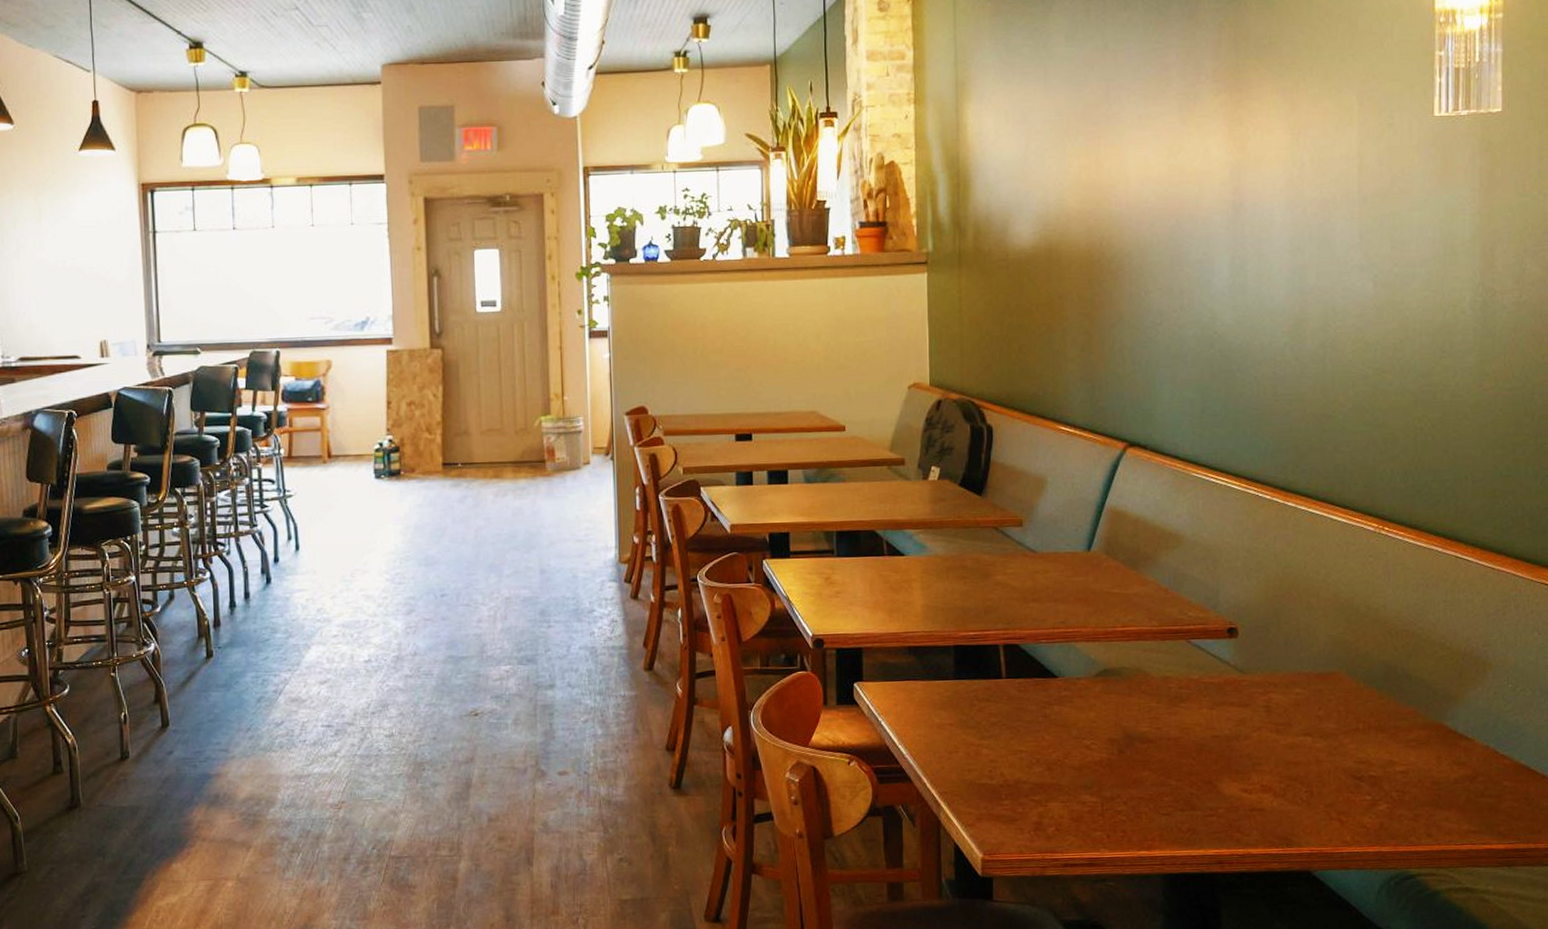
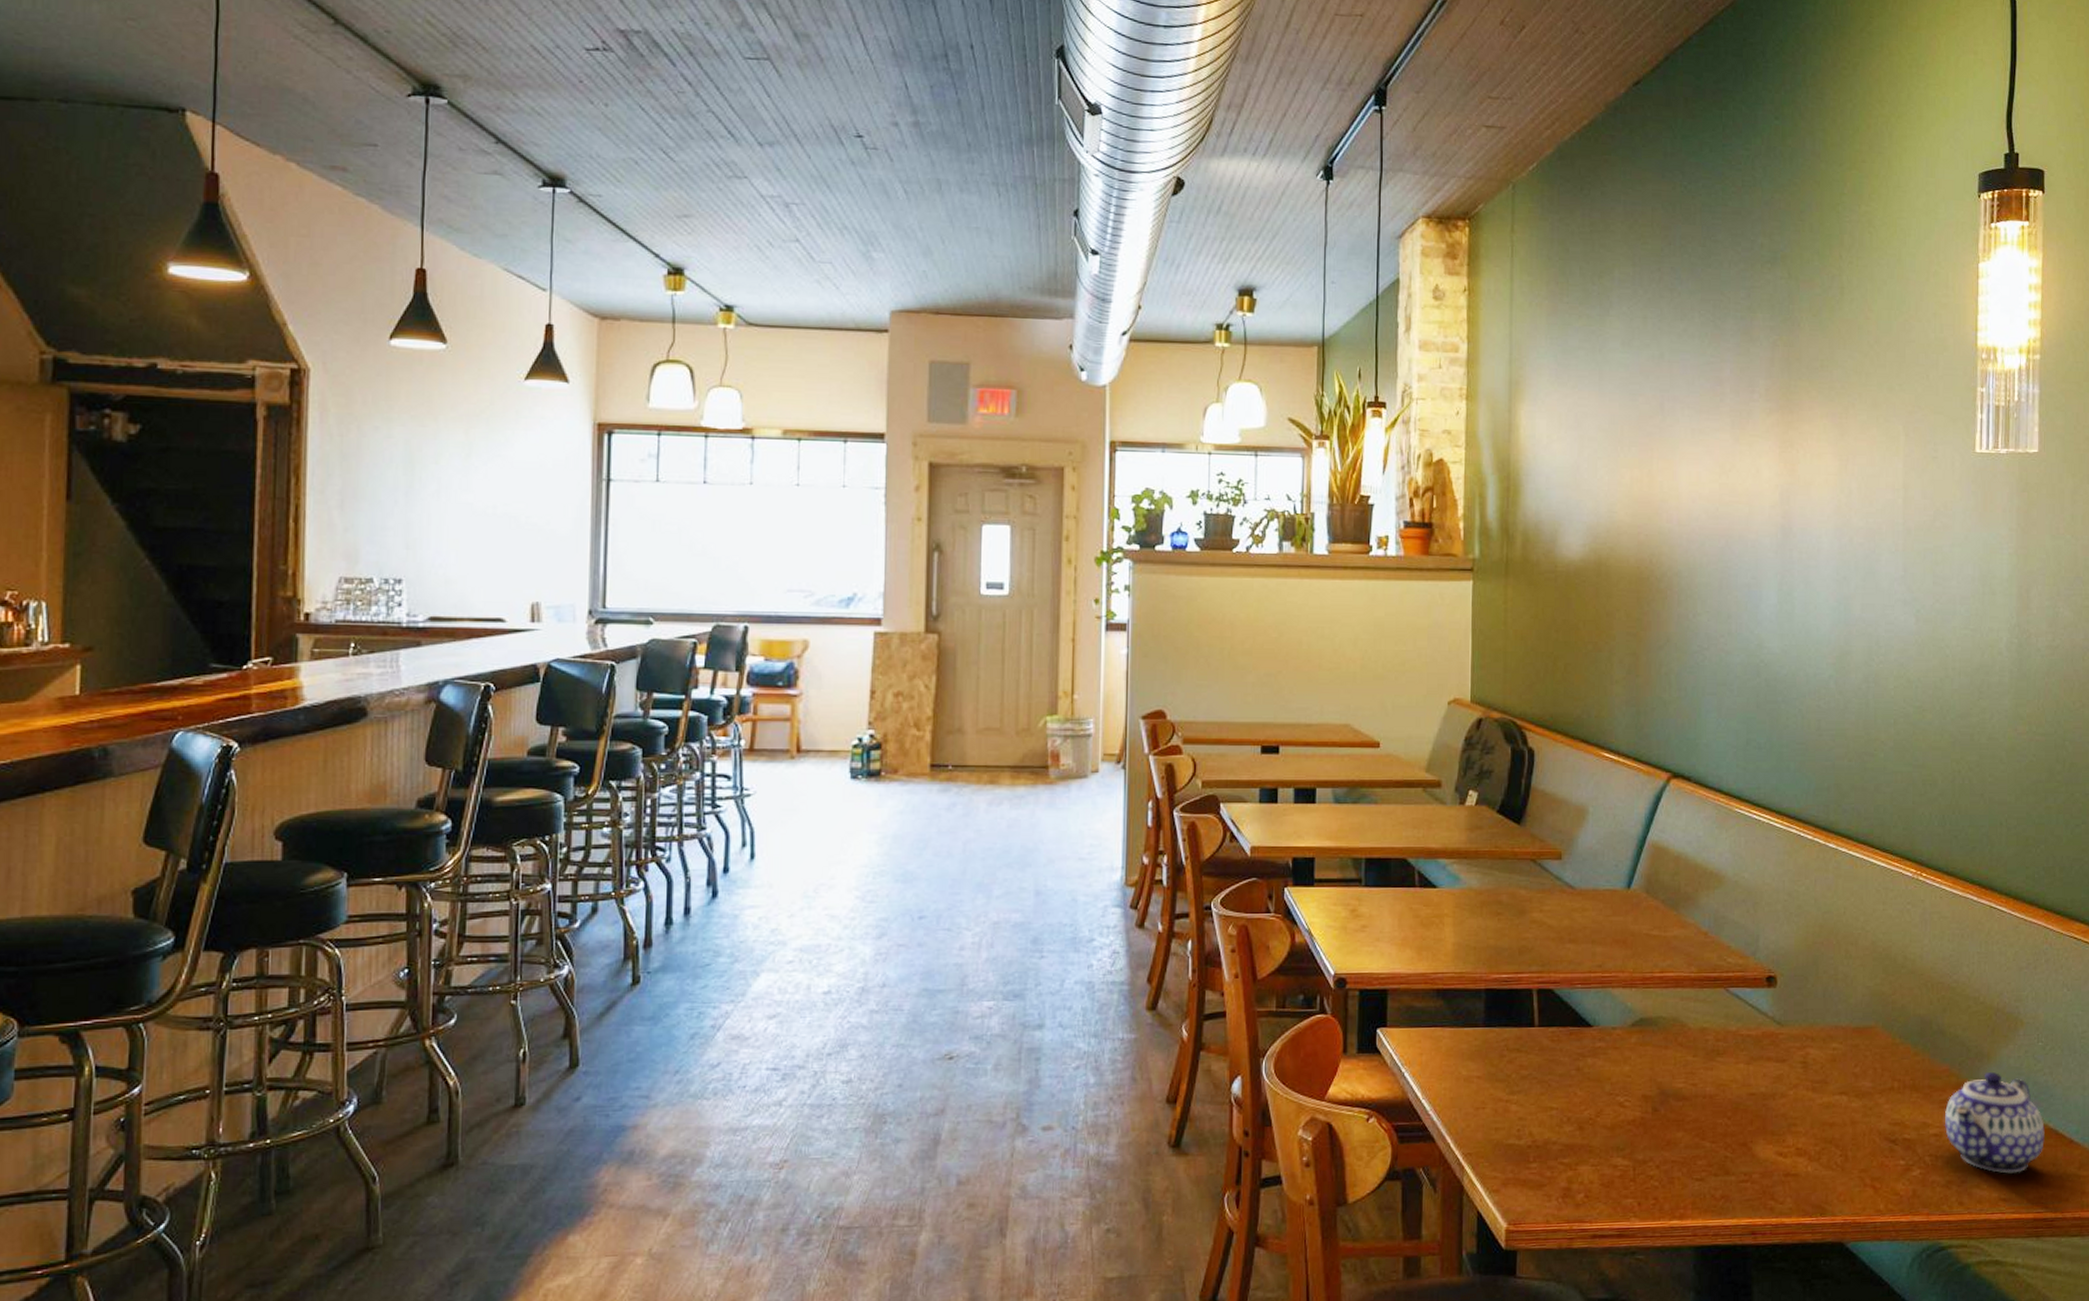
teapot: none [1411,712,1516,808] -> present [1944,1071,2045,1174]

